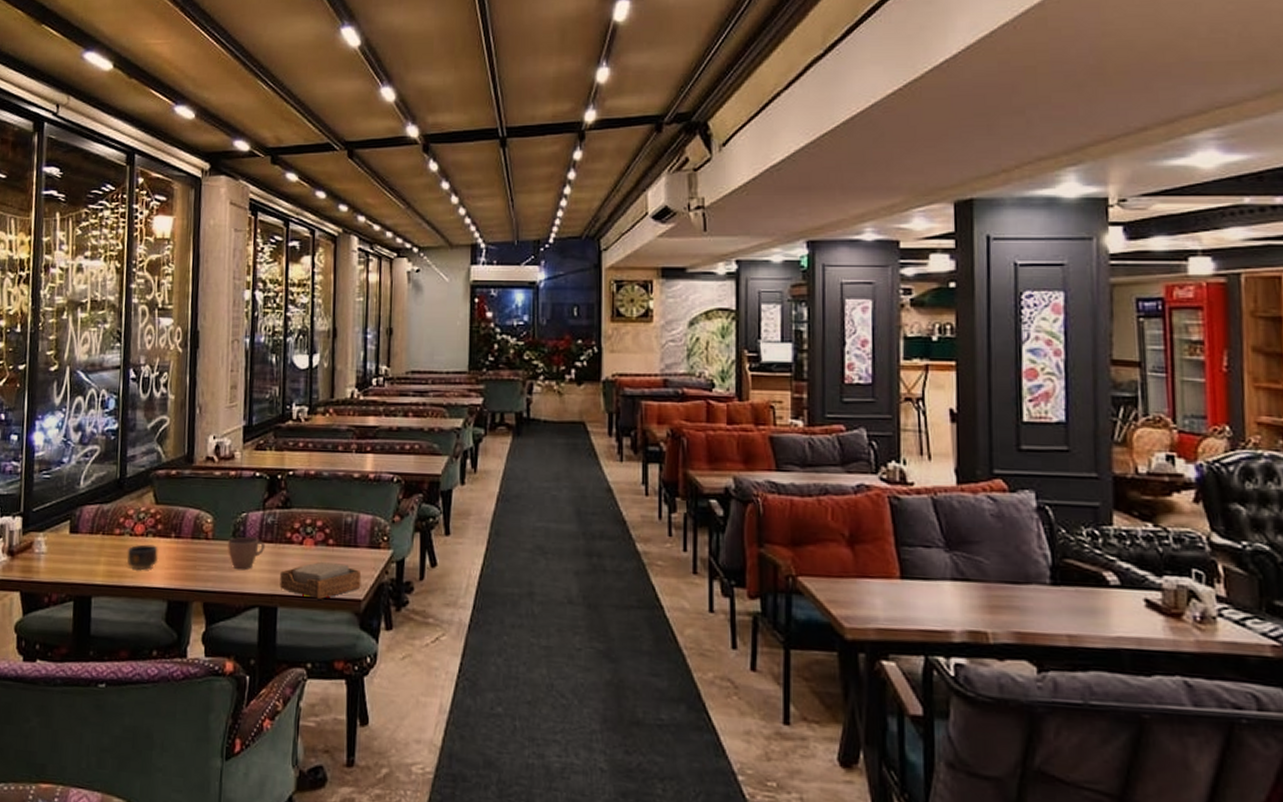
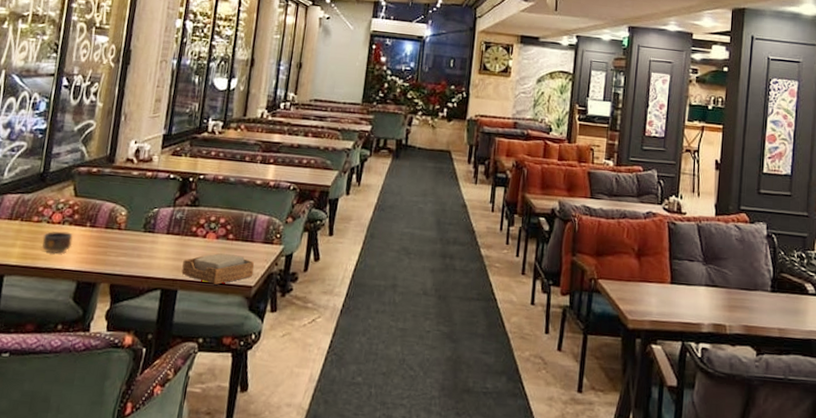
cup: present [227,536,266,569] -> none [137,228,173,257]

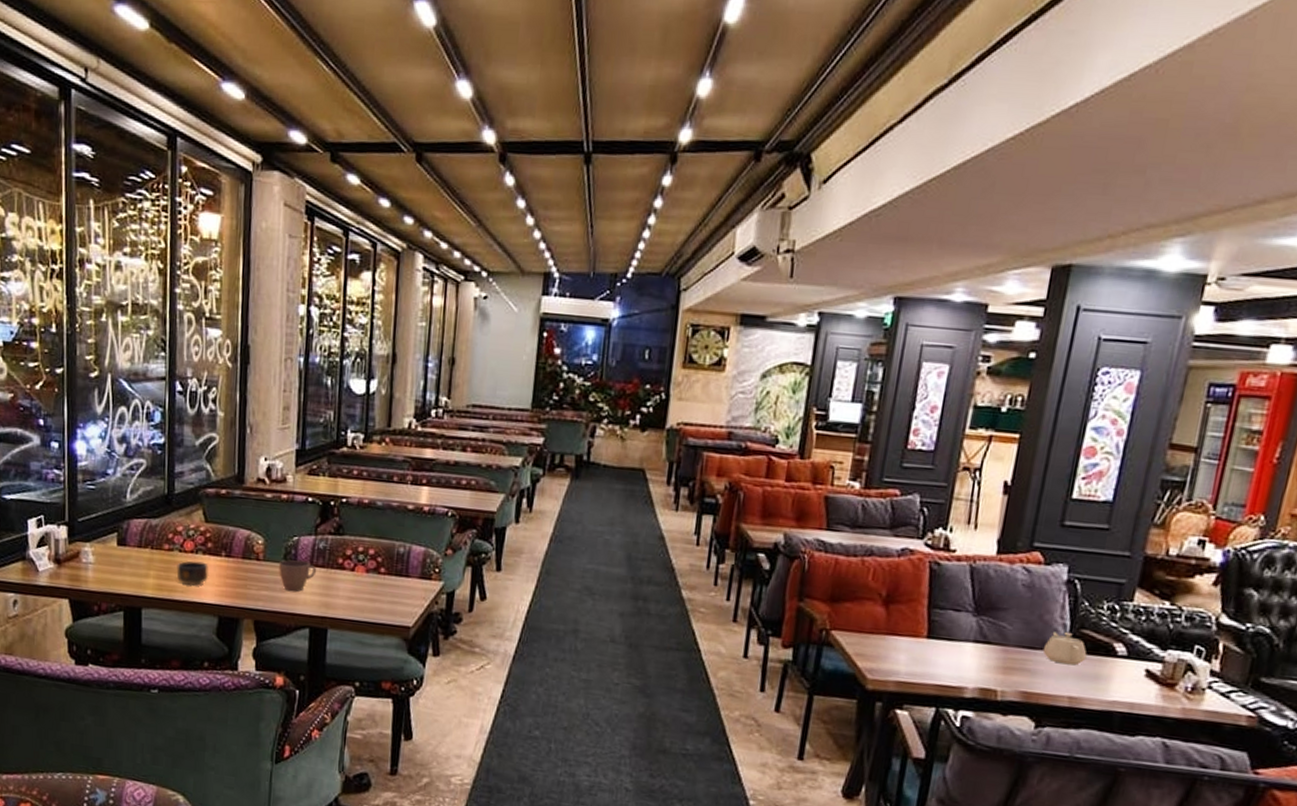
cup: none [137,228,173,257] -> present [278,560,317,591]
napkin holder: present [181,252,255,285] -> none [330,588,412,624]
teapot: none [755,275,787,303] -> present [1042,631,1087,666]

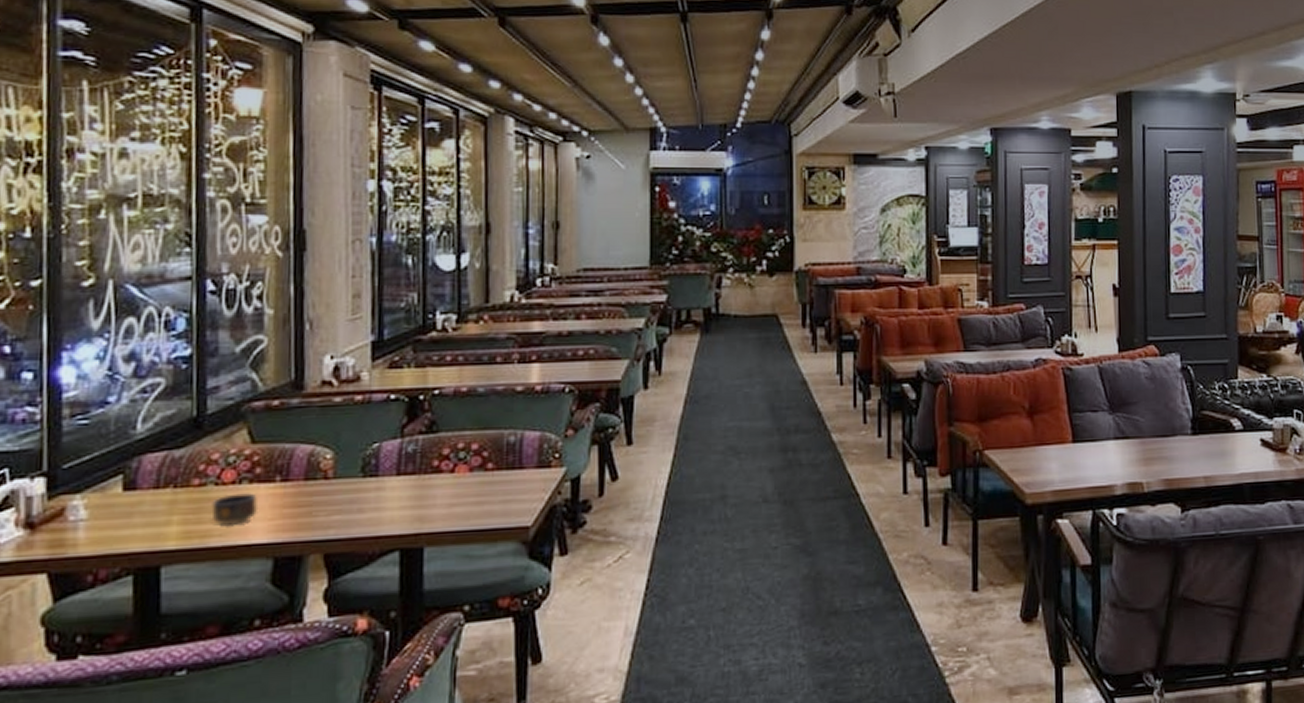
cup: present [278,560,317,591] -> none [354,470,406,509]
teapot: present [1042,631,1087,666] -> none [1174,415,1211,447]

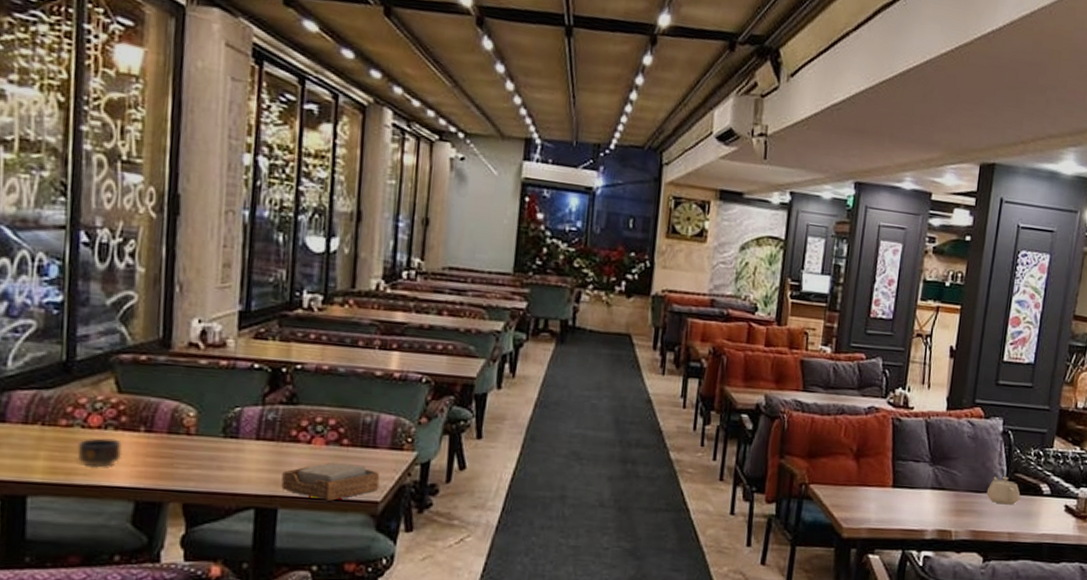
napkin holder: none [426,488,529,532] -> present [281,461,380,501]
teapot: none [1174,415,1211,447] -> present [986,476,1021,505]

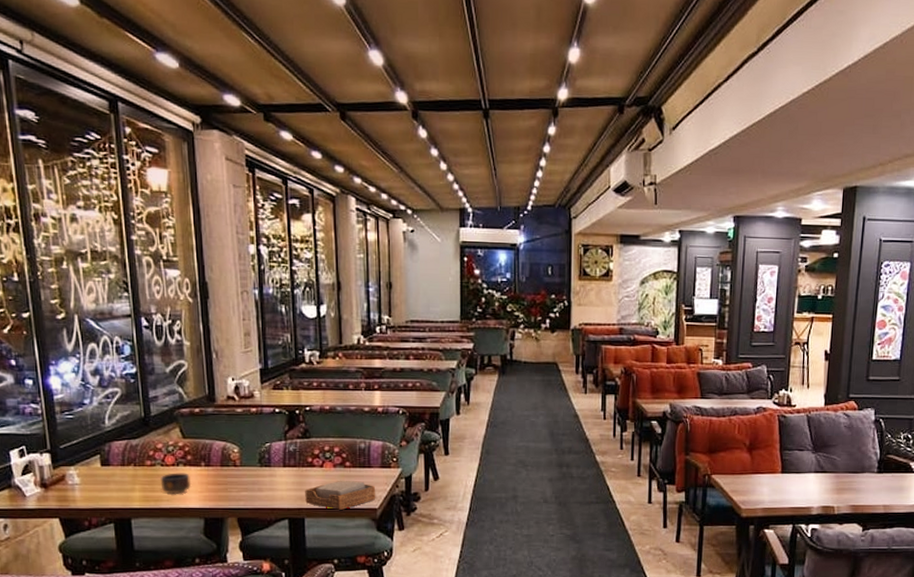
teapot: present [986,476,1021,505] -> none [863,458,893,482]

